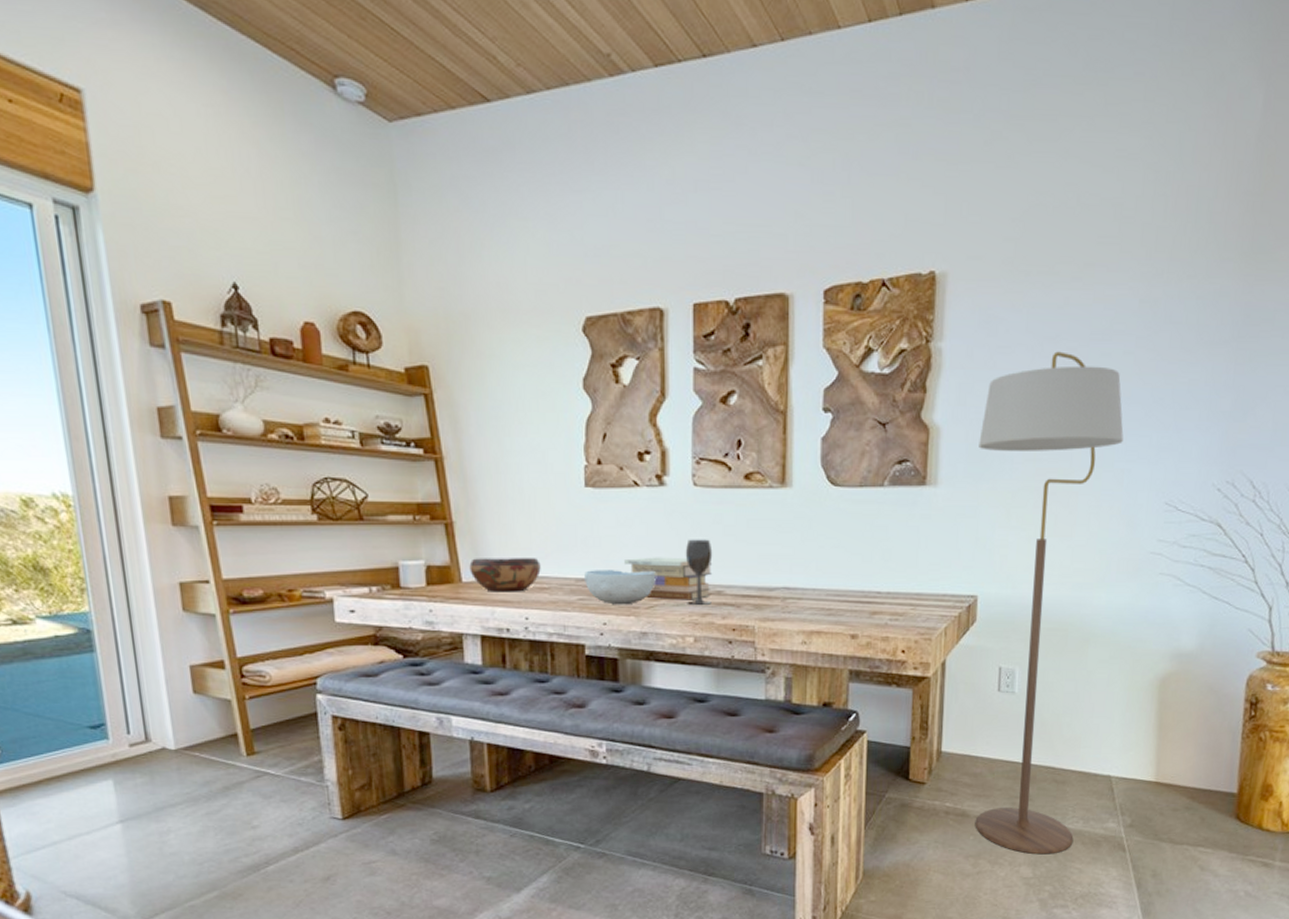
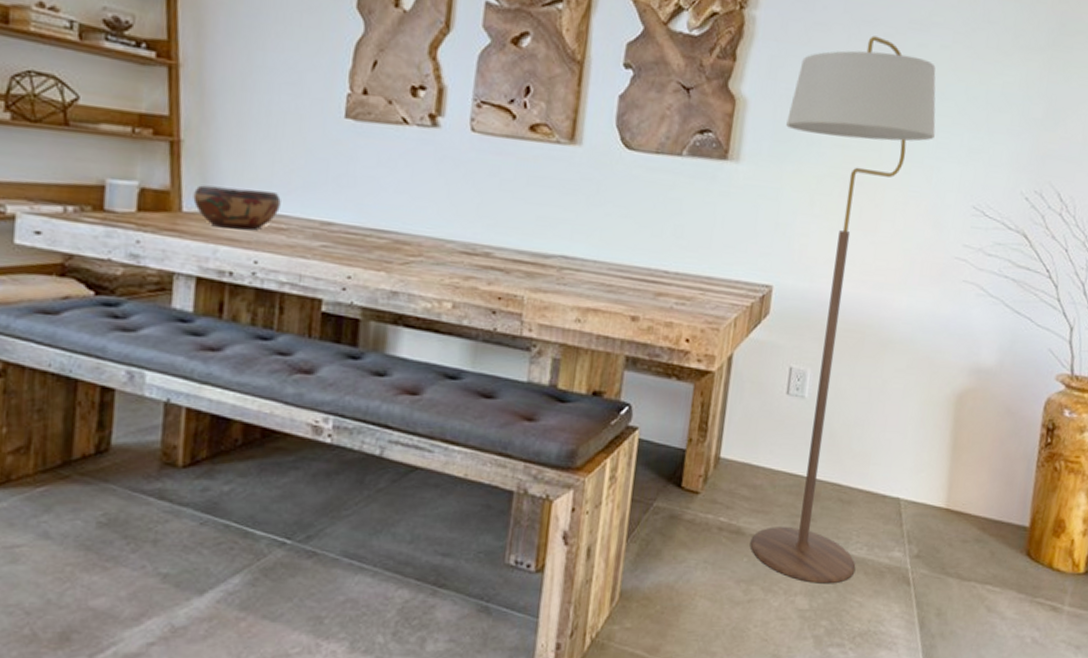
bowl: present [584,570,656,605] -> none [331,213,416,258]
books: present [624,557,713,600] -> none [381,204,482,261]
wine glass: present [685,539,713,606] -> none [448,190,485,268]

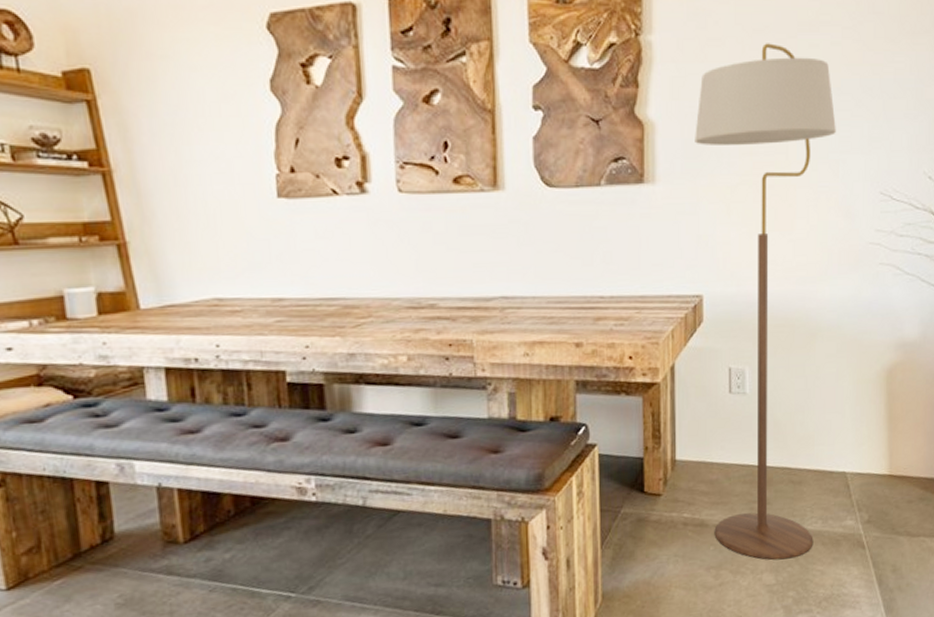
decorative bowl: present [193,185,281,230] -> none [148,278,232,319]

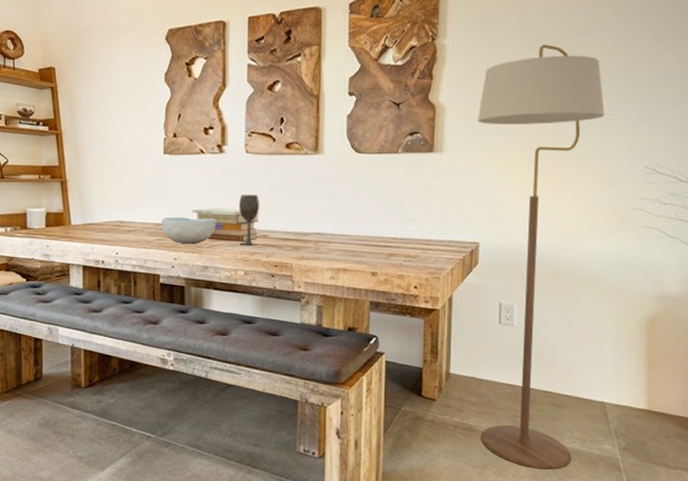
bowl: none [281,287,362,325] -> present [161,217,215,245]
books: none [326,270,424,317] -> present [192,207,260,242]
wine glass: none [392,249,425,322] -> present [238,194,260,247]

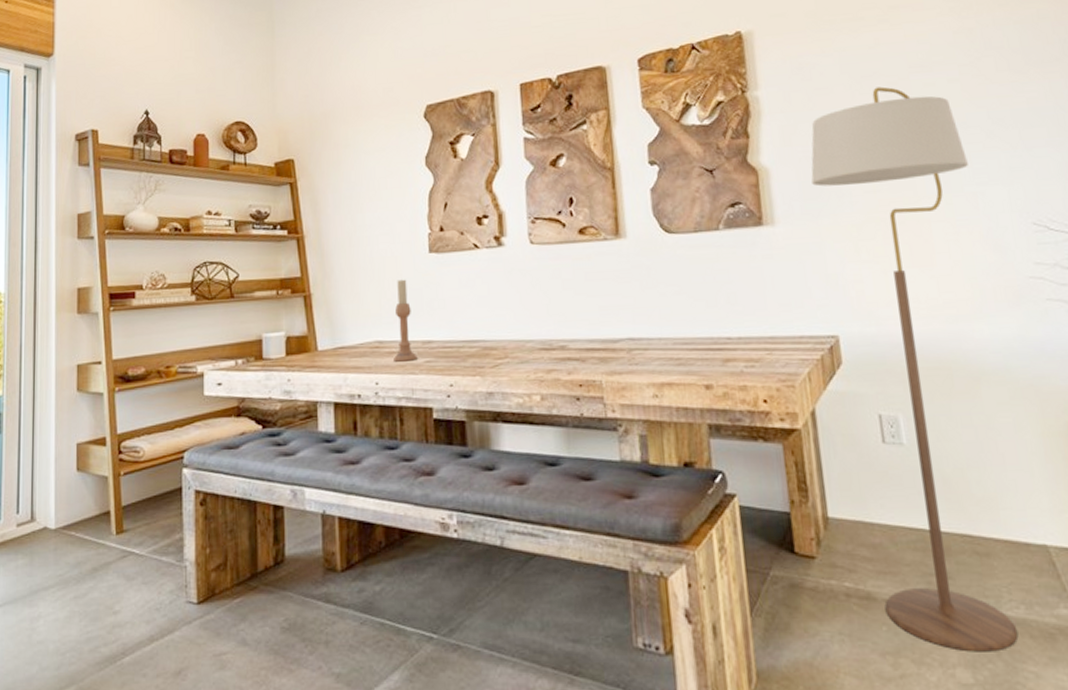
candlestick: none [131,174,150,238] -> present [394,279,418,362]
bowl: present [161,217,215,245] -> none [430,330,499,365]
books: present [192,207,260,242] -> none [468,314,555,358]
wine glass: present [238,194,260,247] -> none [526,294,556,363]

